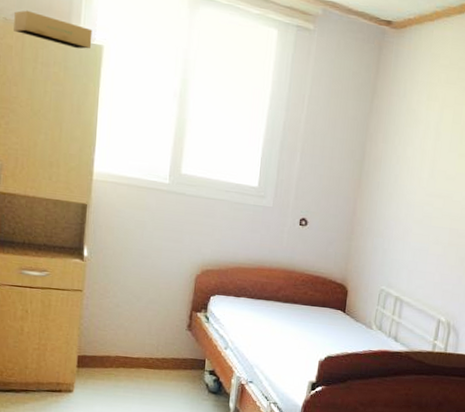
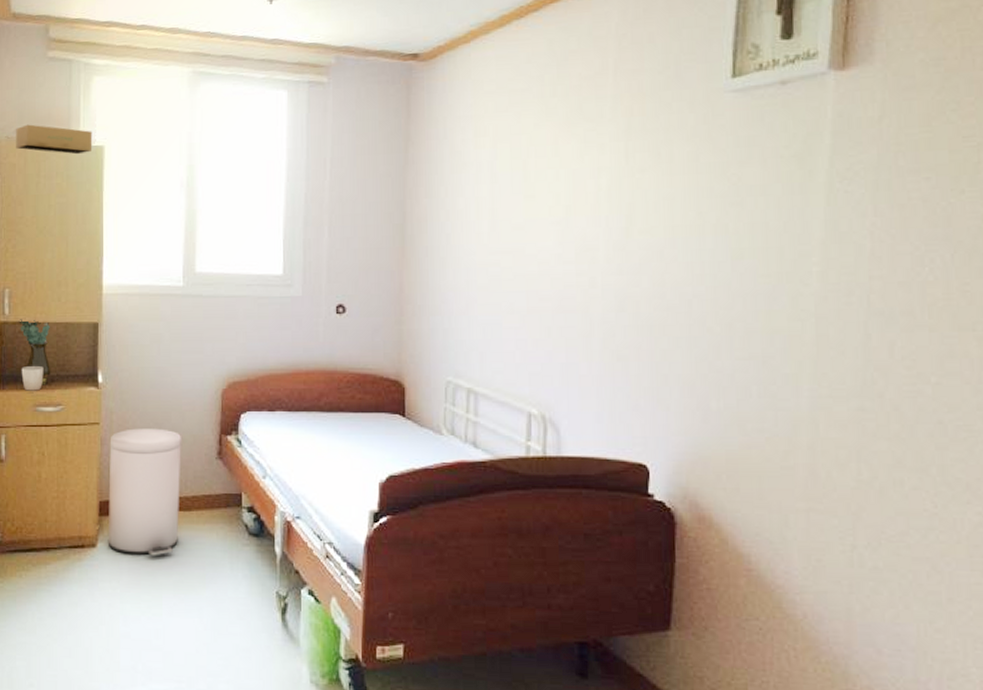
vase: none [8,190,40,252] -> present [19,319,51,385]
cup: none [8,233,31,257] -> present [21,365,44,392]
pedal bin: none [83,298,157,404] -> present [107,428,181,556]

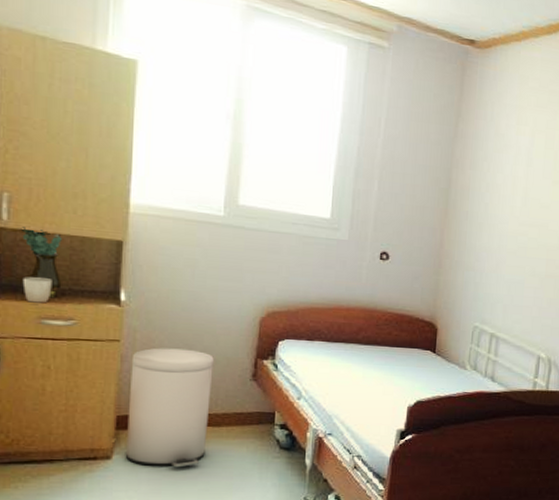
box: present [16,124,93,155] -> none [22,17,124,64]

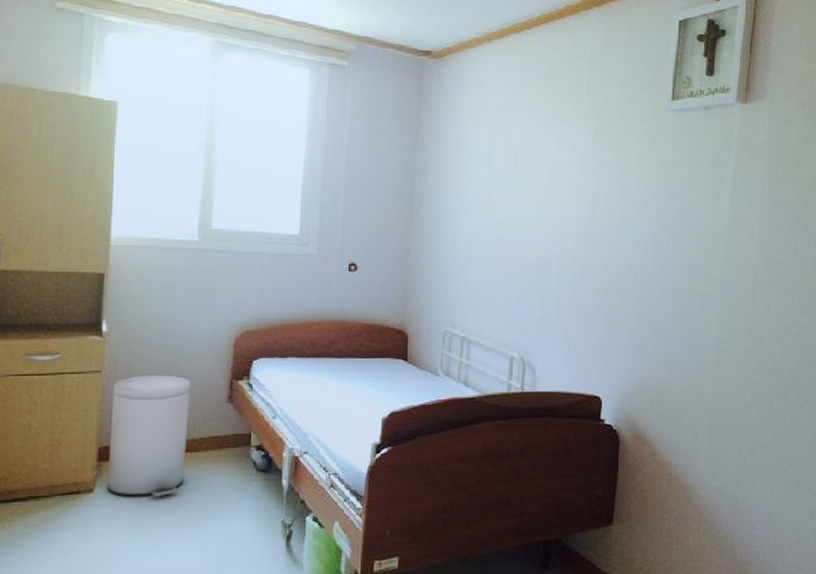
vase: present [20,227,62,298] -> none [11,267,48,334]
cup: present [22,276,52,304] -> none [12,314,39,341]

